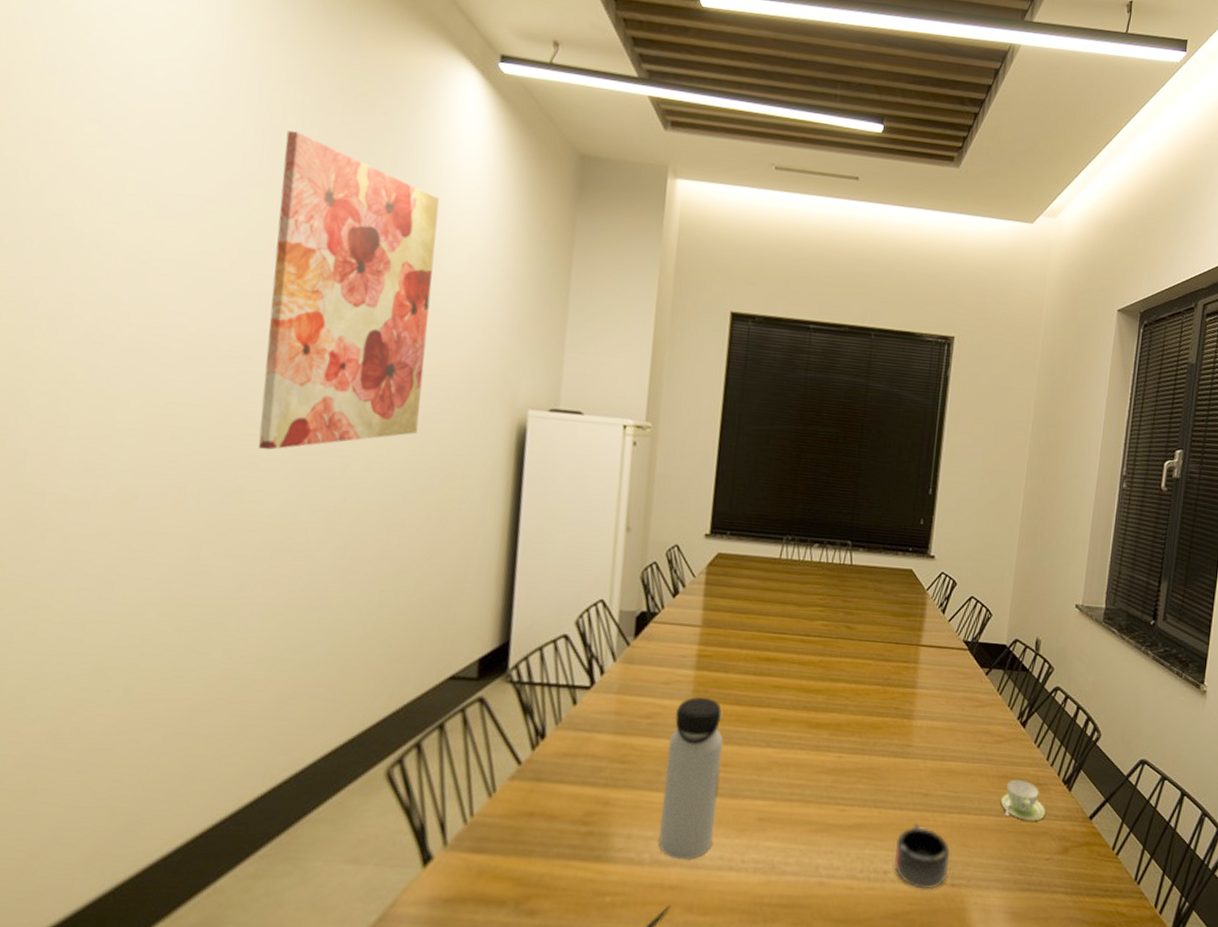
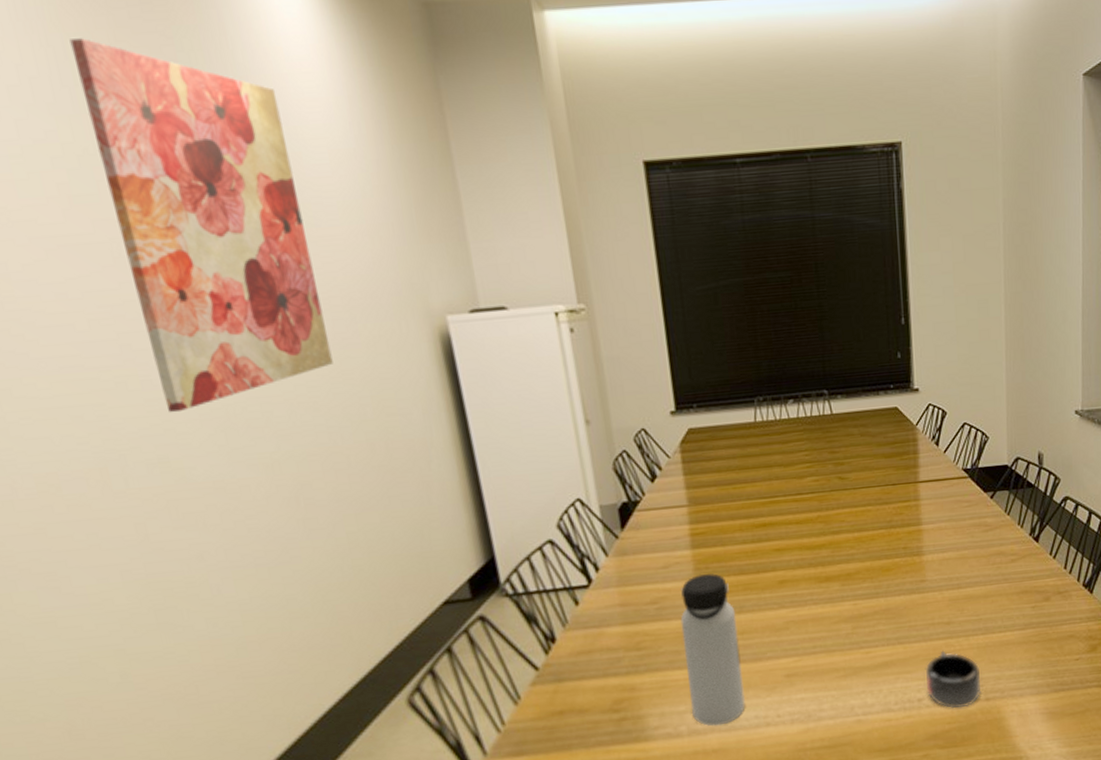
cup: present [1000,779,1046,821] -> none [1023,591,1069,629]

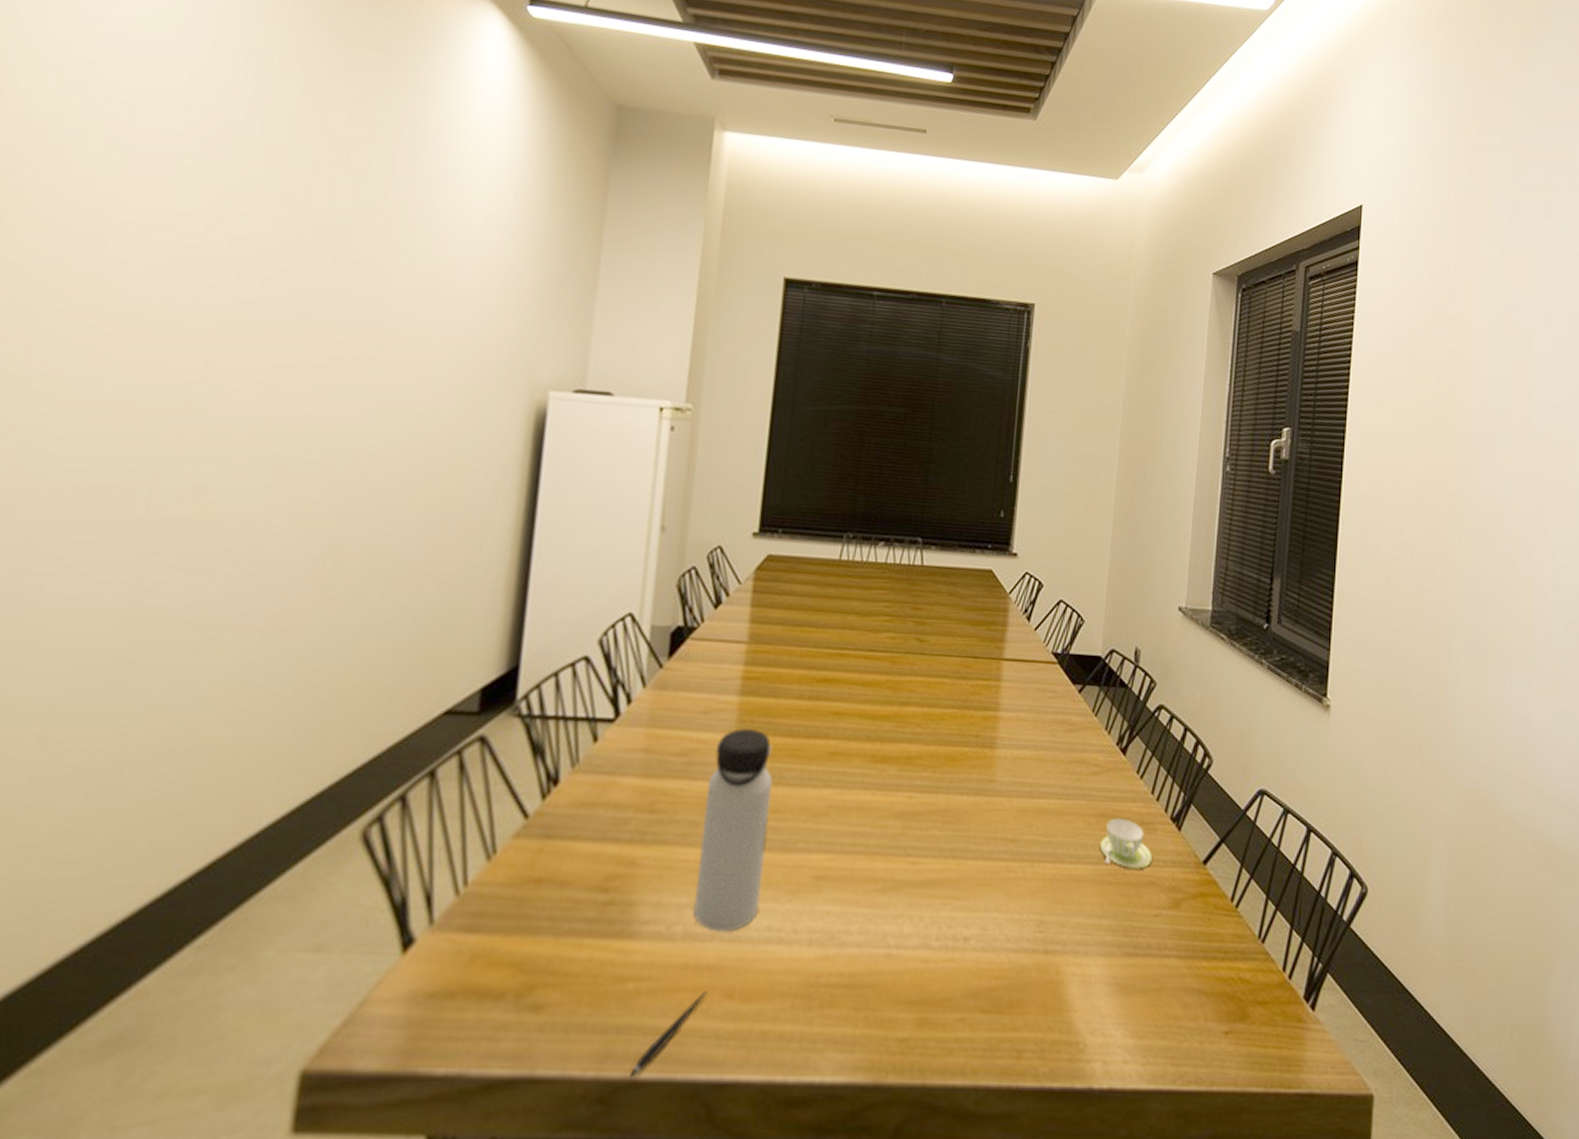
wall art: present [69,38,333,413] -> none [226,78,455,442]
mug: present [925,650,982,709] -> none [975,876,1042,959]
cup: none [1023,591,1069,629] -> present [1099,817,1152,869]

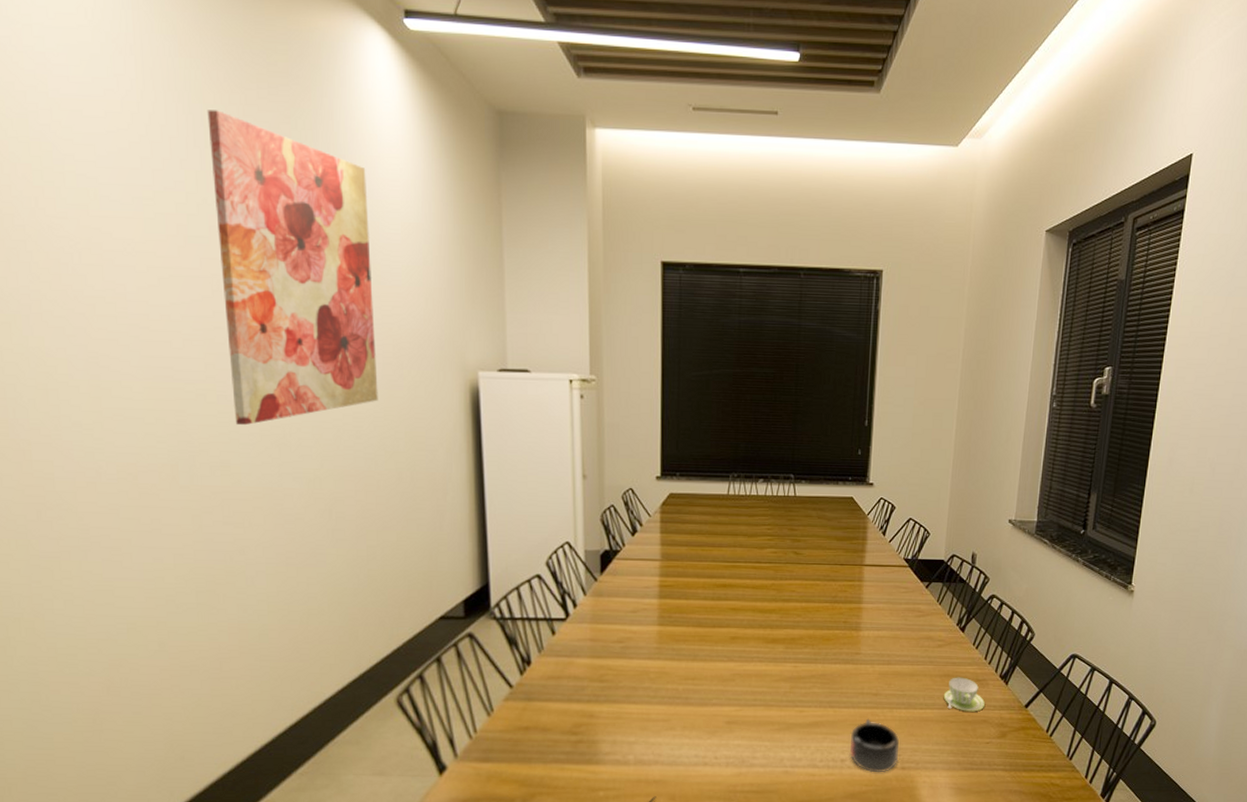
wall art: none [226,78,455,442] -> present [207,110,378,426]
water bottle: present [693,727,773,933] -> none [640,621,690,759]
mug: none [975,876,1042,959] -> present [849,718,899,773]

